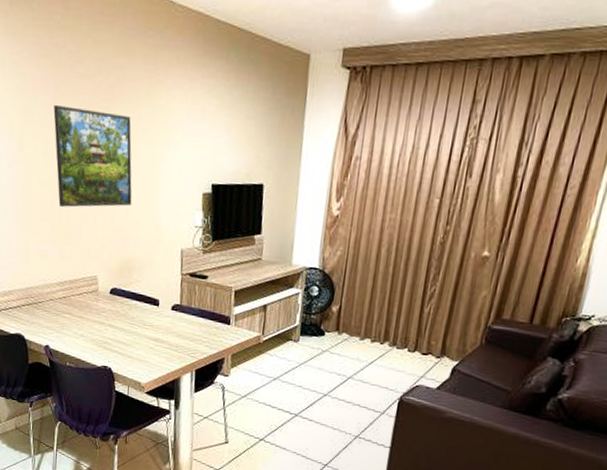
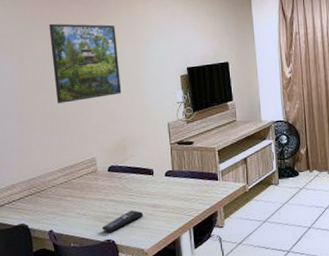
remote control: none [98,340,144,359] -> present [101,210,143,232]

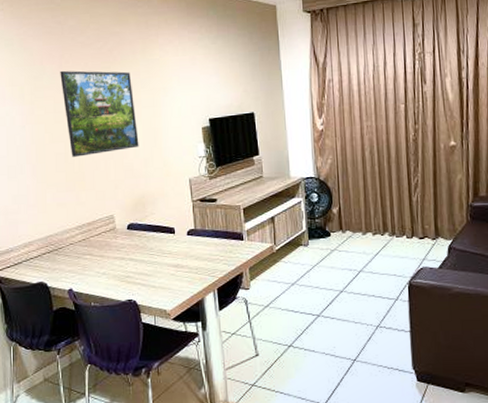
remote control: present [101,210,143,232] -> none [122,270,165,292]

